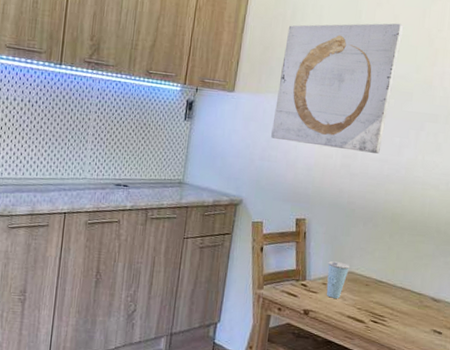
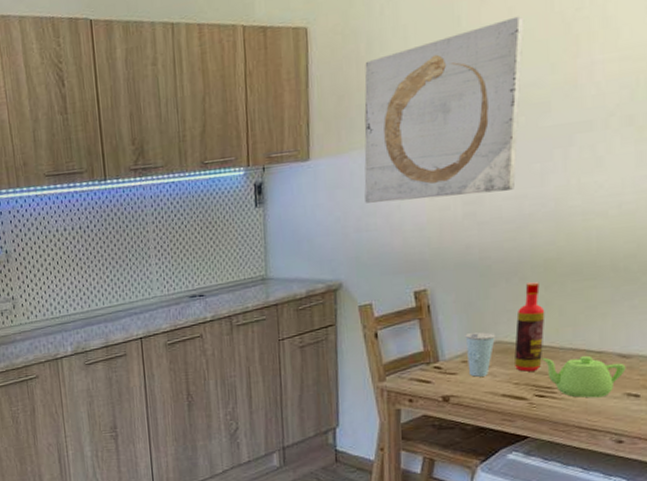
bottle: none [359,229,387,301] -> present [513,282,545,372]
teapot: none [380,291,436,330] -> present [542,355,626,398]

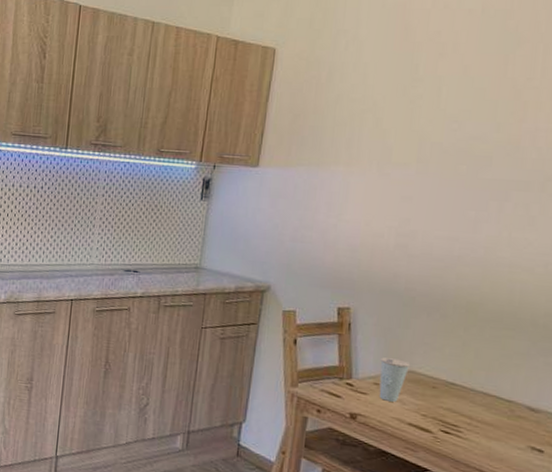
wall art: present [364,16,525,203] -> none [304,74,478,231]
bottle: present [513,282,545,372] -> none [424,321,461,407]
teapot: present [542,355,626,398] -> none [452,395,534,446]

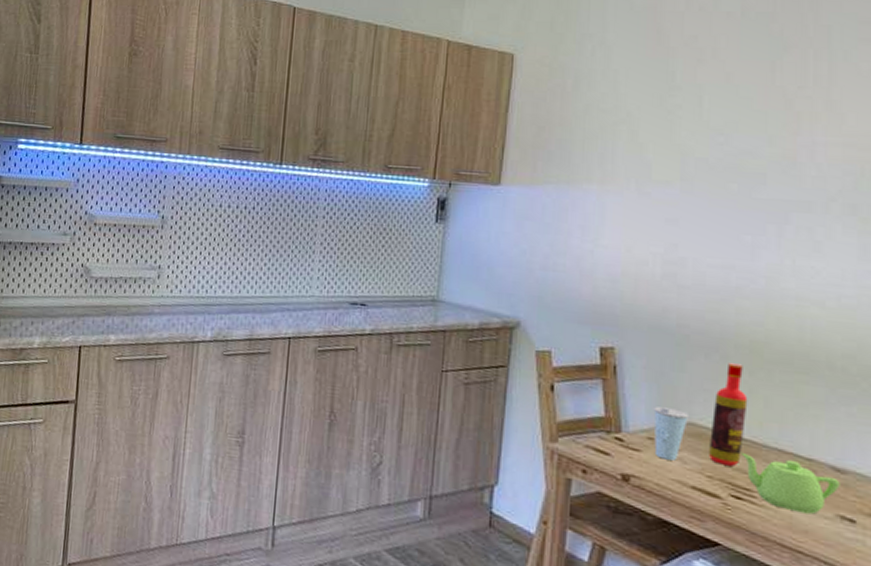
bottle: none [424,321,461,407] -> present [708,363,748,466]
teapot: none [452,395,534,446] -> present [741,452,840,515]

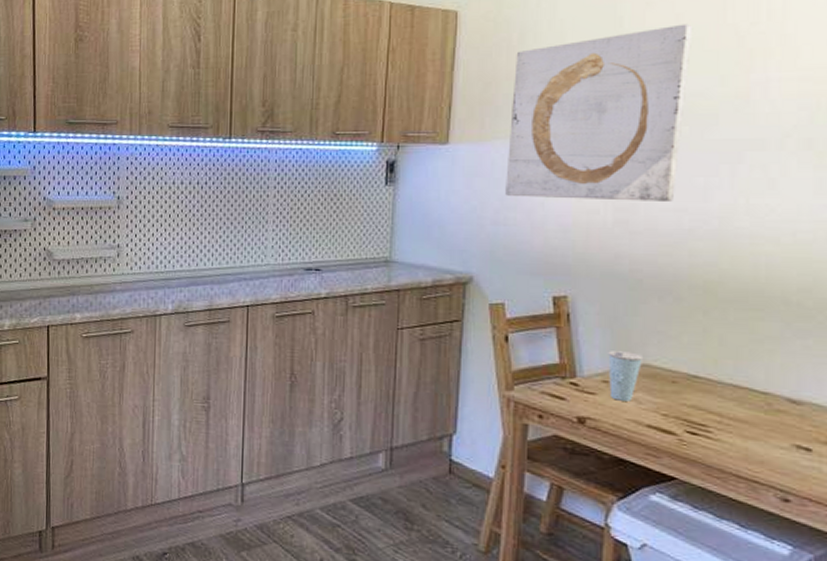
wall art: none [555,83,743,258] -> present [505,23,693,201]
bottle: present [708,363,748,466] -> none [662,304,702,404]
teapot: present [741,452,840,515] -> none [696,389,796,446]

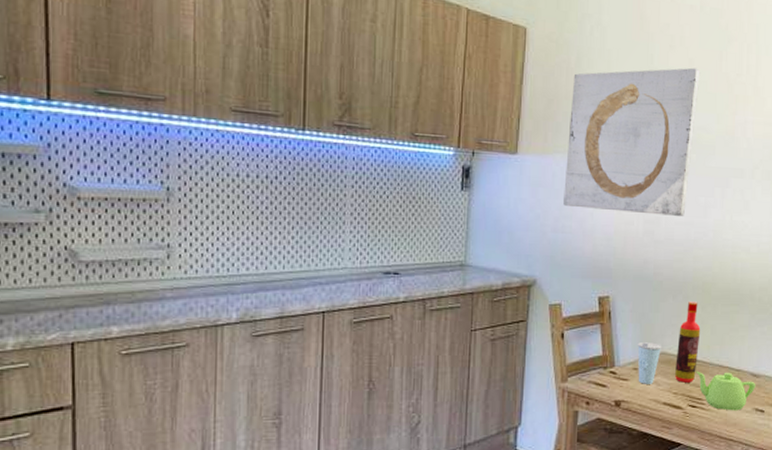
bottle: none [662,304,702,404] -> present [674,302,701,383]
teapot: none [696,389,796,446] -> present [696,371,756,411]

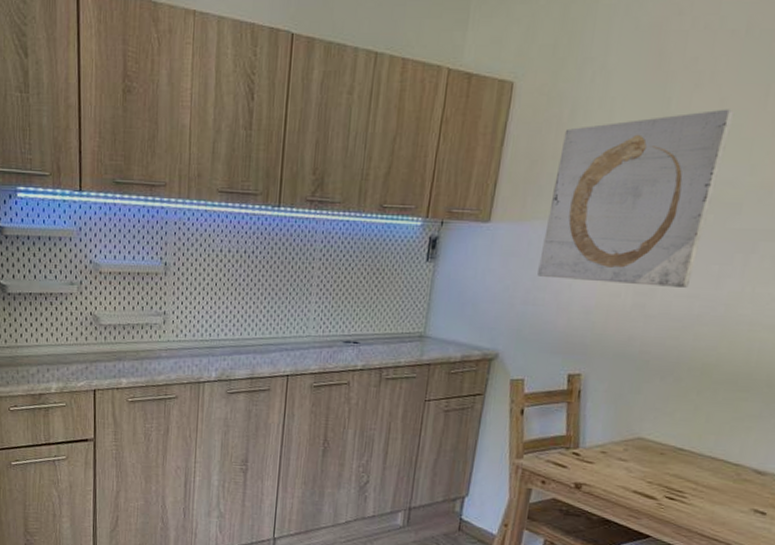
cup: present [637,342,662,384] -> none [605,425,640,470]
bottle: present [674,302,701,383] -> none [651,384,693,473]
teapot: present [696,371,756,411] -> none [679,461,759,510]

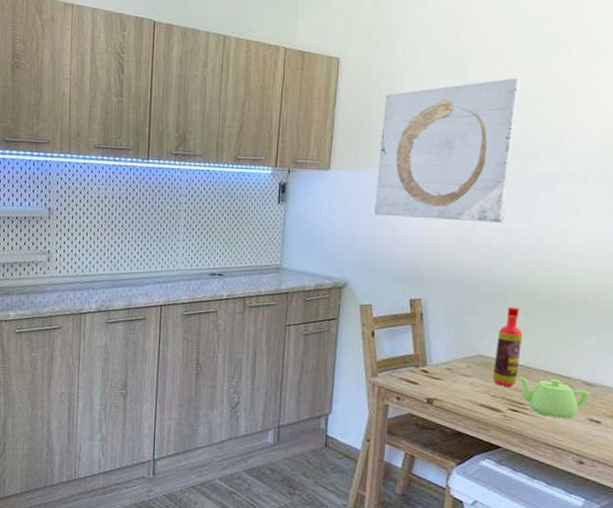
bottle: none [651,384,693,473] -> present [492,306,523,387]
teapot: none [679,461,759,510] -> present [517,375,590,419]

